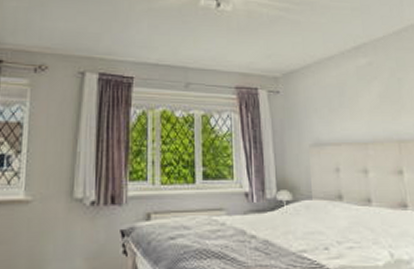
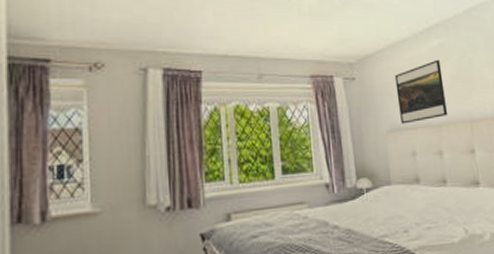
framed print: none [320,78,375,140] -> present [395,59,448,124]

